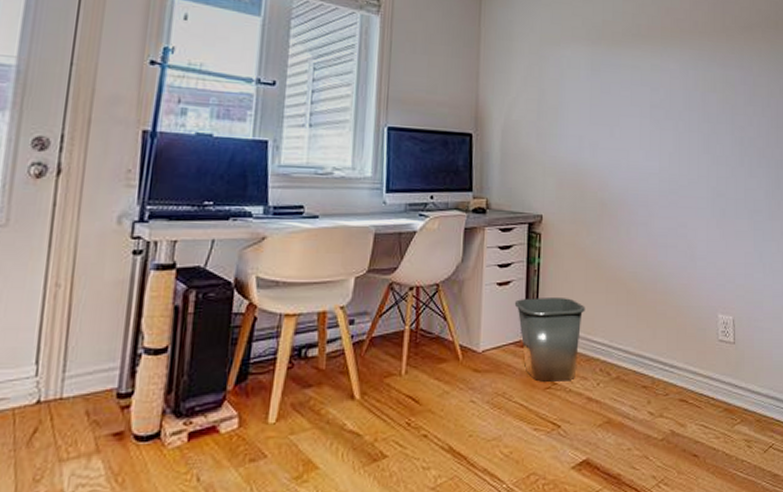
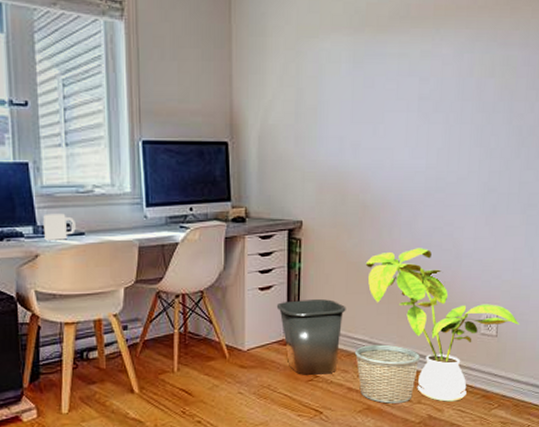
mug: none [274,194,310,223] -> present [43,213,76,240]
basket: none [593,349,661,417] -> present [354,344,421,404]
house plant: none [604,248,755,416] -> present [365,248,520,402]

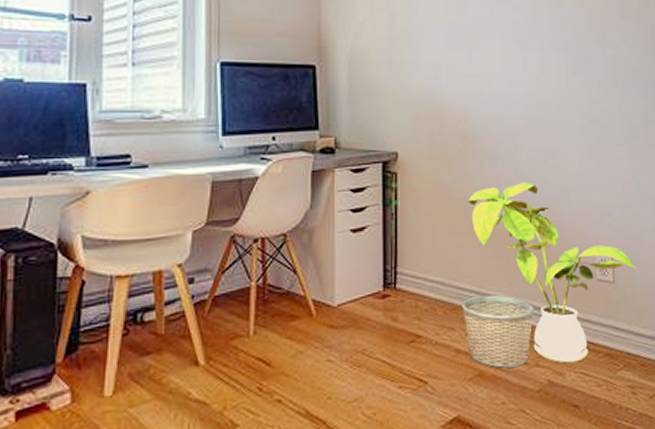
mug: present [43,213,76,240] -> none [99,142,138,174]
waste bin: present [276,298,346,375] -> none [371,241,450,335]

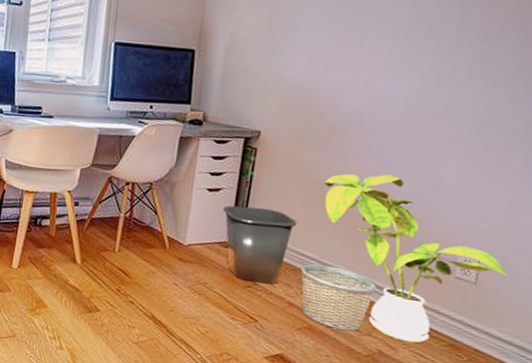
waste bin: none [371,241,450,335] -> present [222,205,297,284]

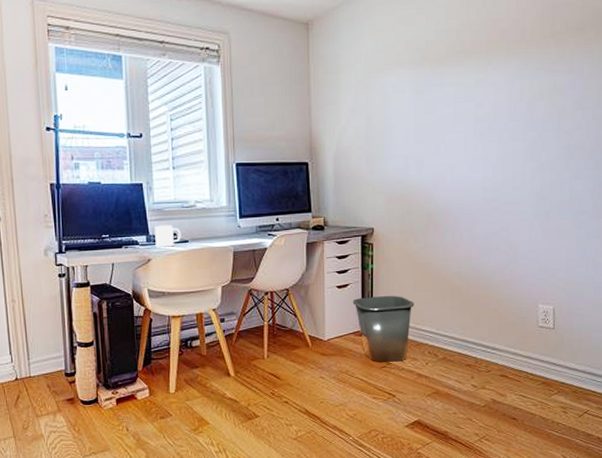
mug: none [19,96,47,120] -> present [155,225,181,247]
basket: present [300,263,377,331] -> none [422,335,484,389]
house plant: present [324,174,508,344] -> none [430,250,575,388]

